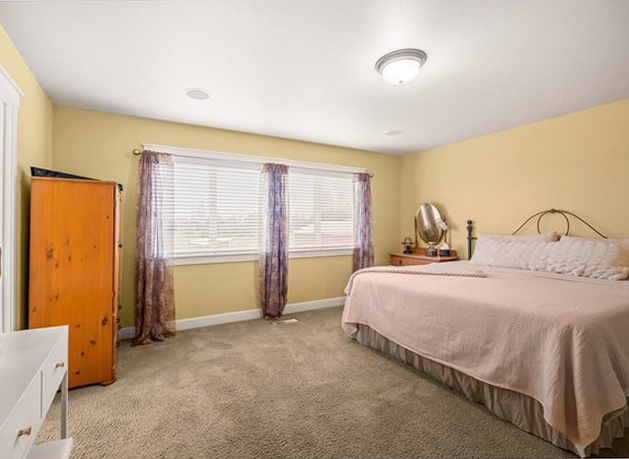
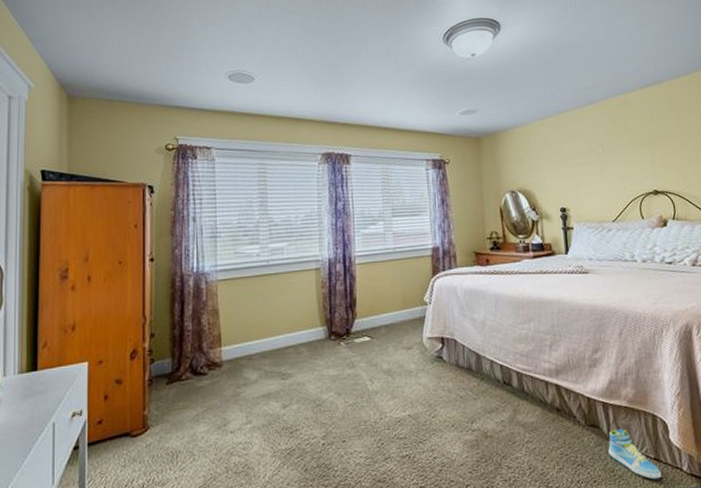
sneaker: none [491,406,534,449] -> present [608,428,662,480]

